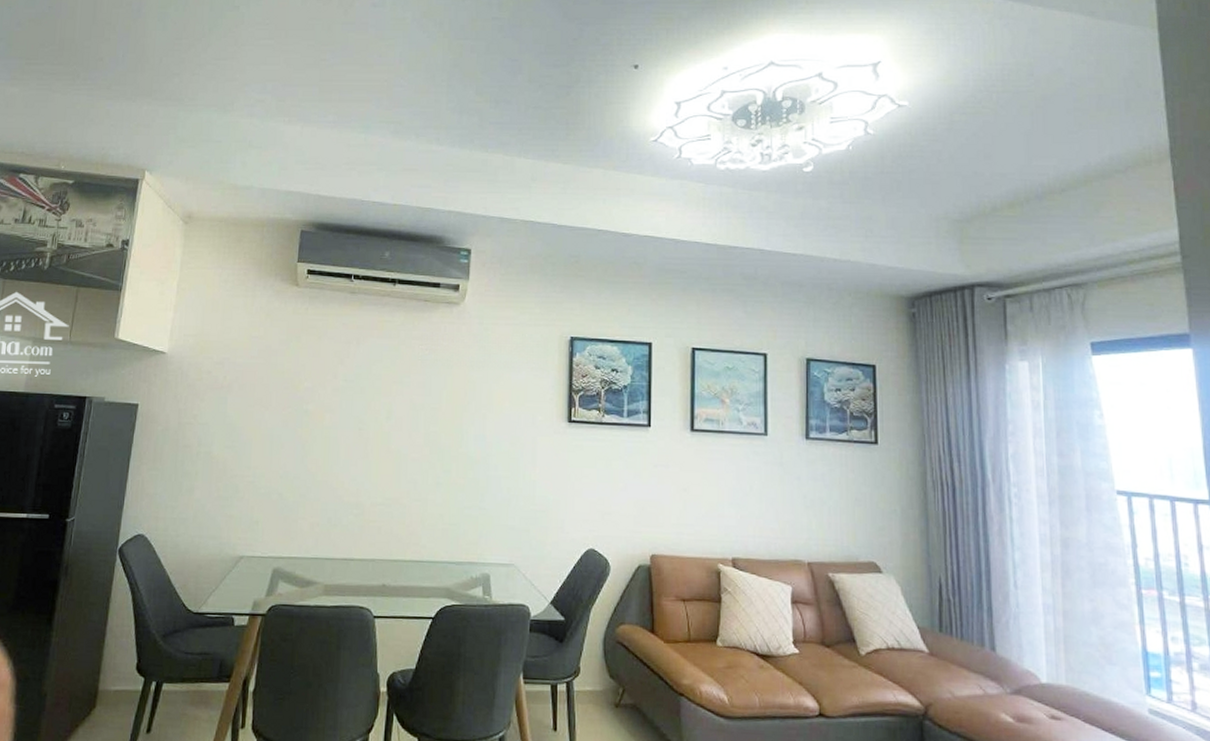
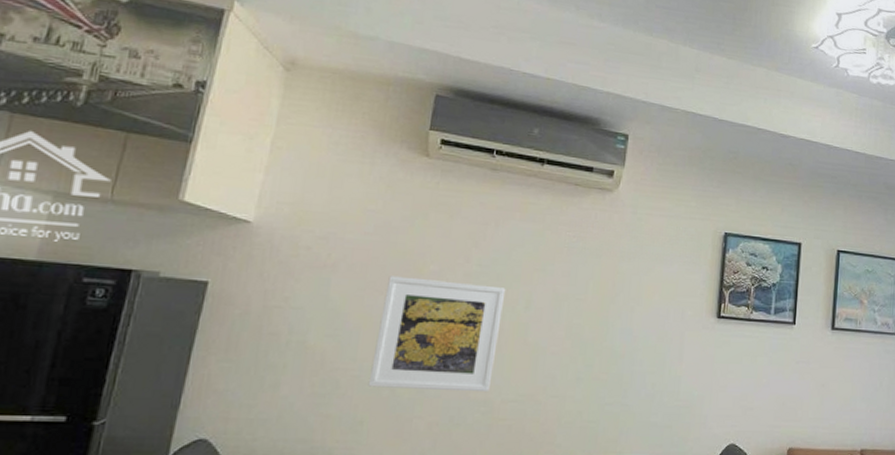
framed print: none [260,393,369,496] -> present [368,276,506,393]

